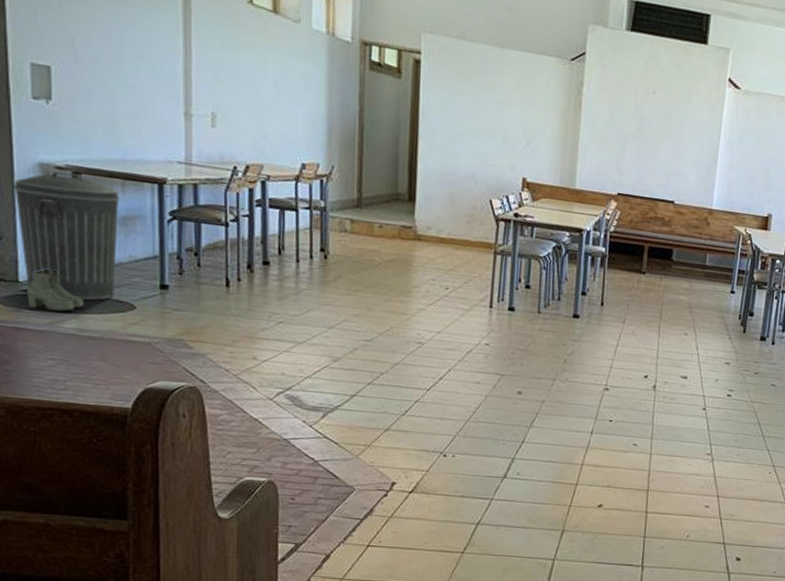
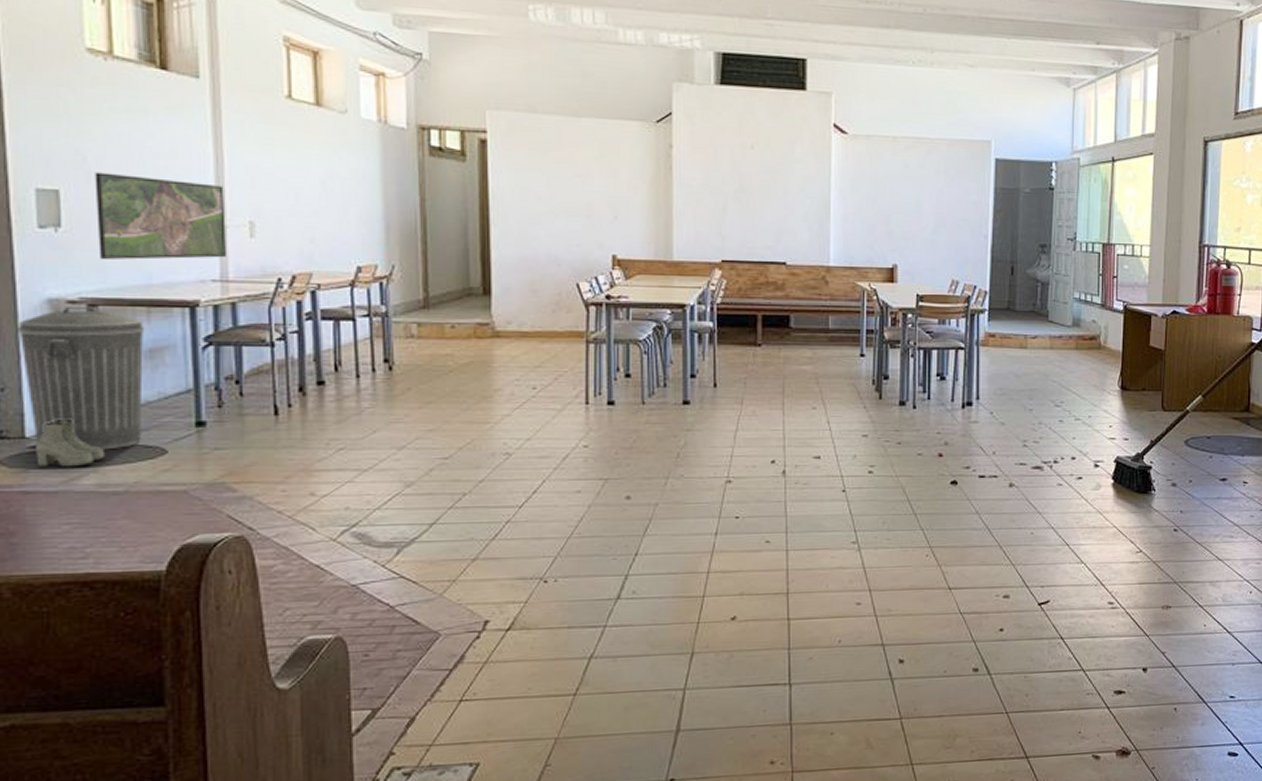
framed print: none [81,53,192,143] -> present [95,172,228,261]

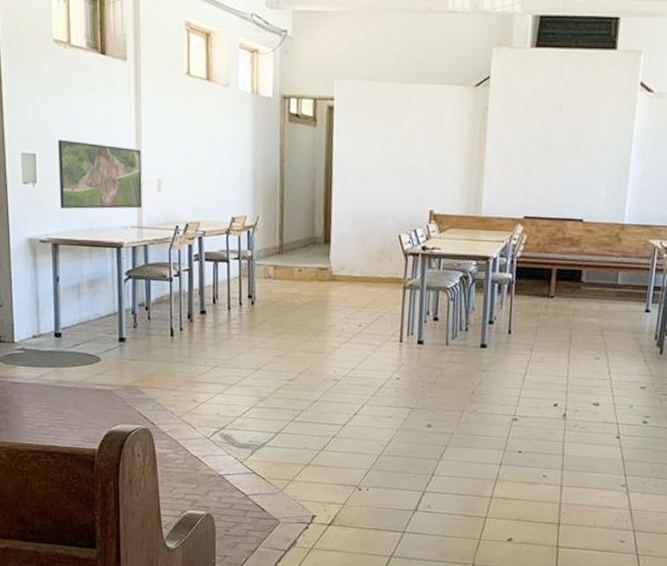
trash can: present [18,306,145,450] -> none [10,244,88,355]
boots: present [36,418,106,468] -> none [21,329,62,367]

